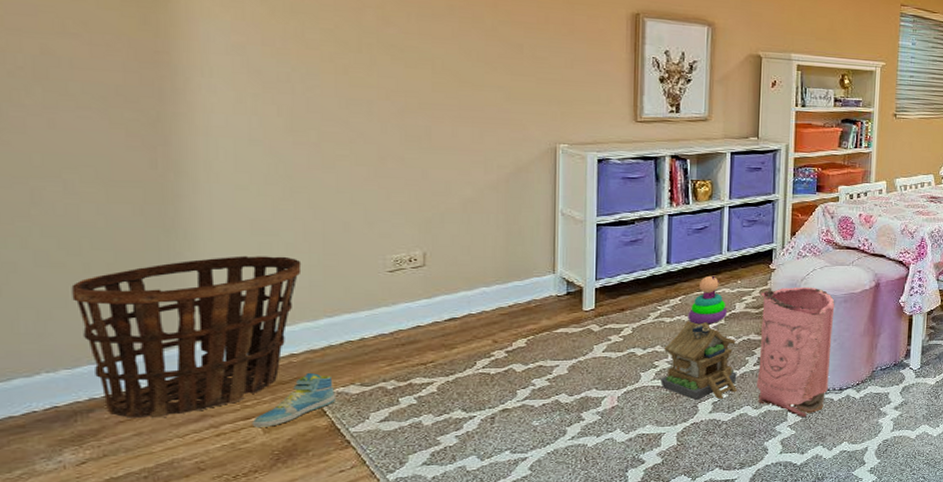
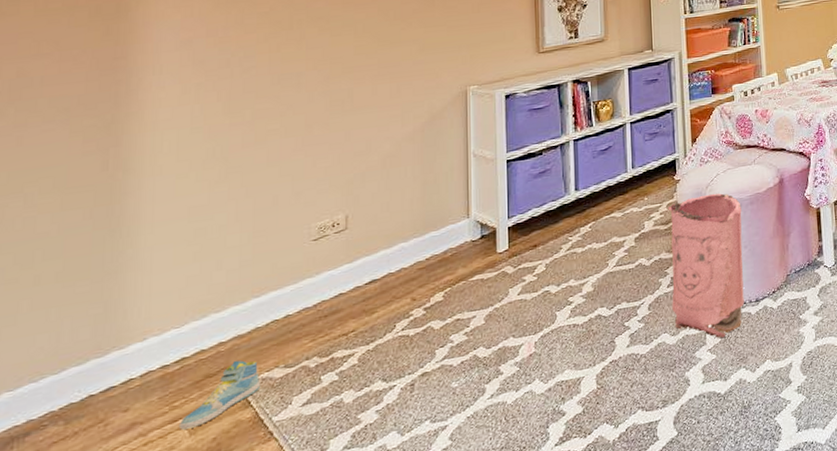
basket: present [71,255,302,419] -> none [21,239,233,438]
toy house: present [660,321,738,400] -> none [576,246,654,335]
stacking toy: present [688,276,728,325] -> none [598,197,637,251]

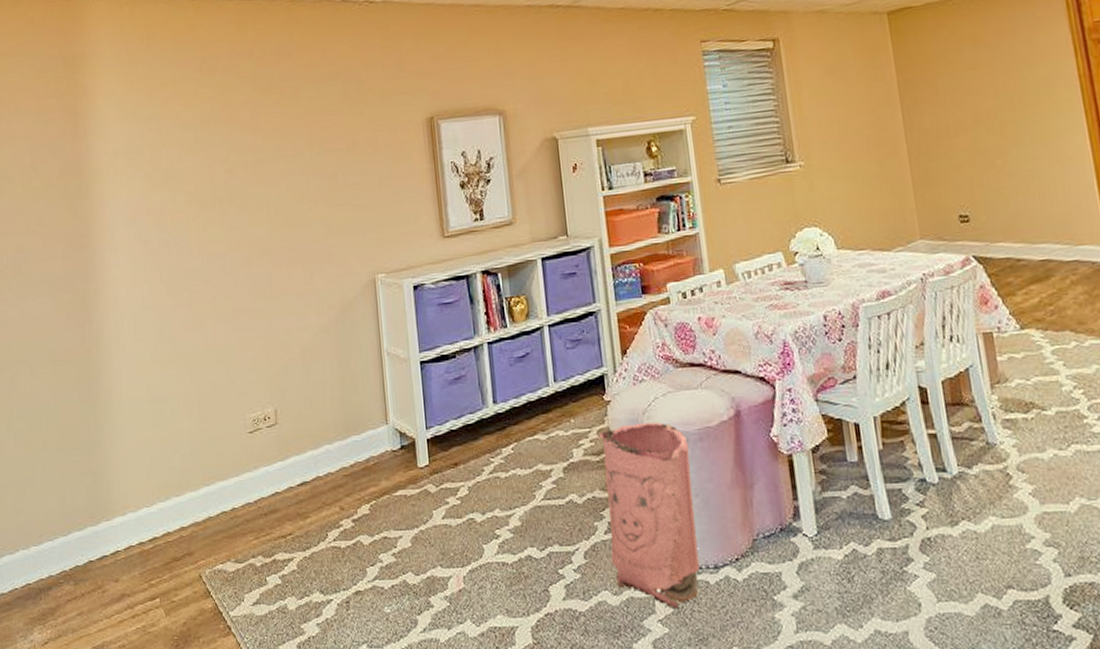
sneaker: present [178,360,261,430] -> none [156,547,218,609]

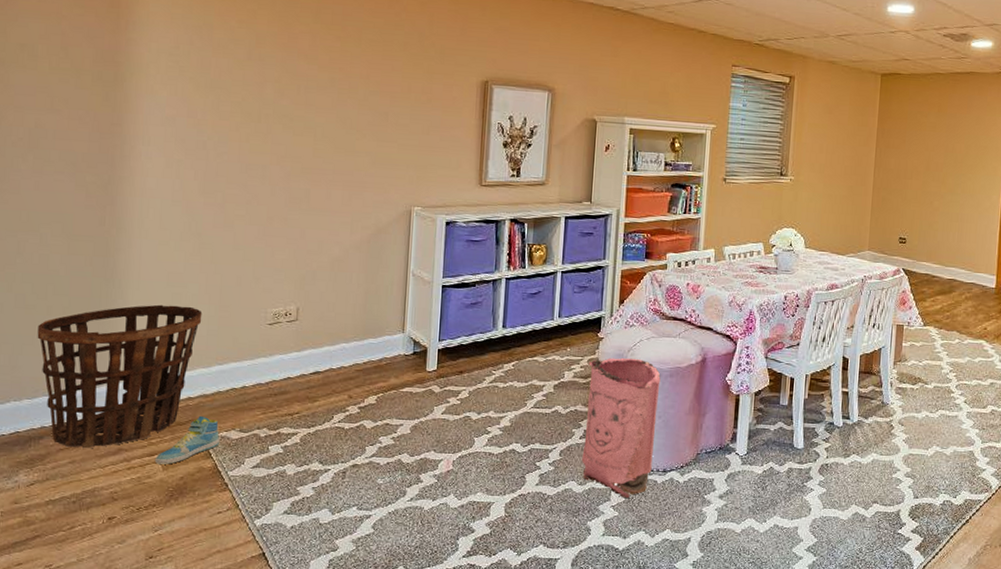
basket: none [36,422,185,598] -> present [37,304,203,449]
sneaker: none [156,547,218,609] -> present [154,415,221,465]

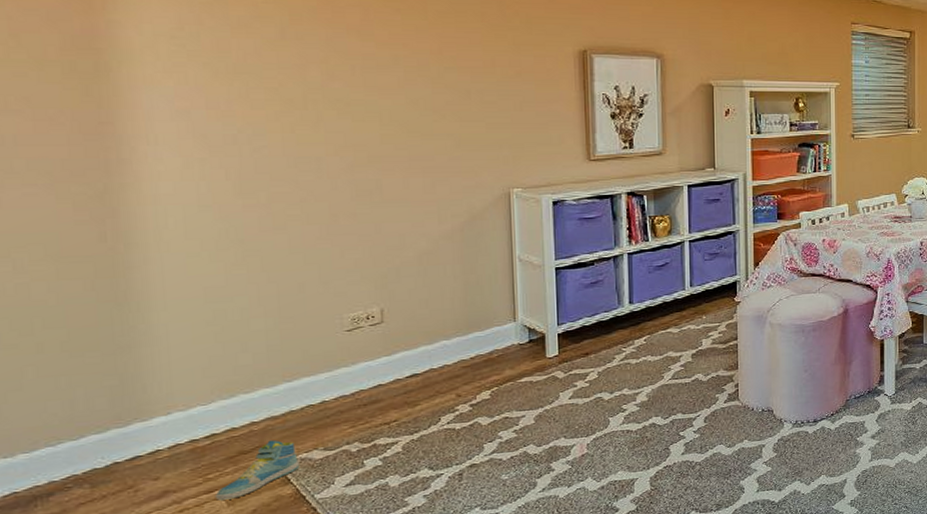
basket: present [37,304,203,449] -> none [25,322,258,500]
bag: present [582,357,661,499] -> none [727,317,804,453]

